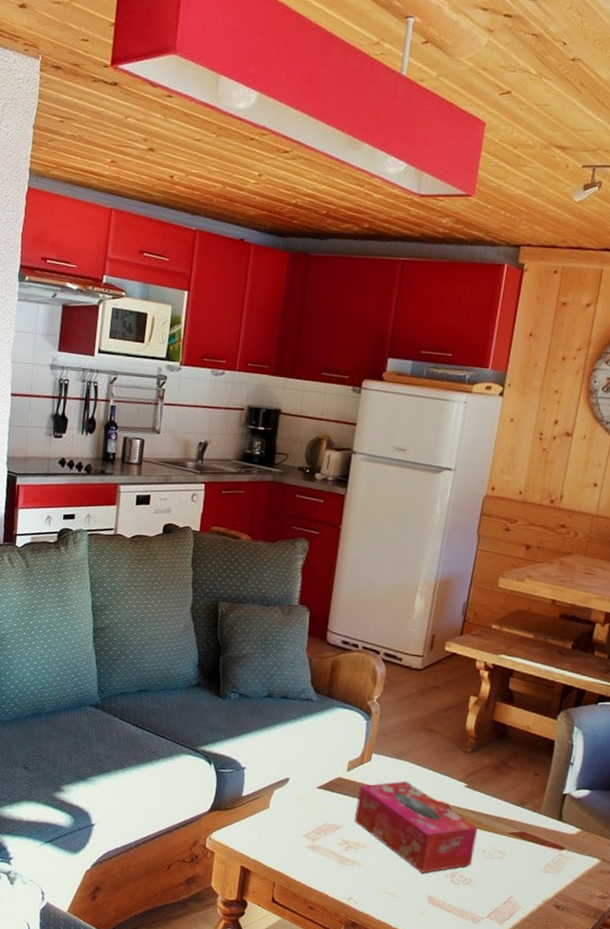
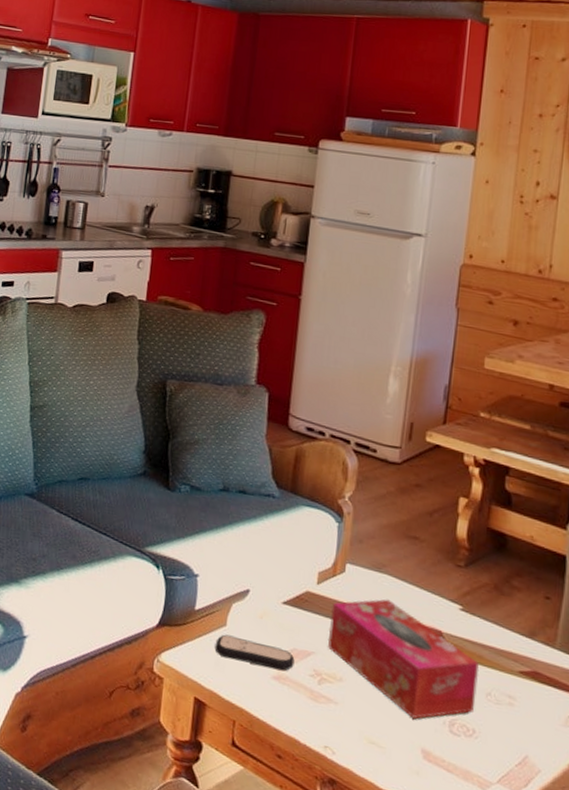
remote control: none [259,815,326,842] -> present [215,634,295,671]

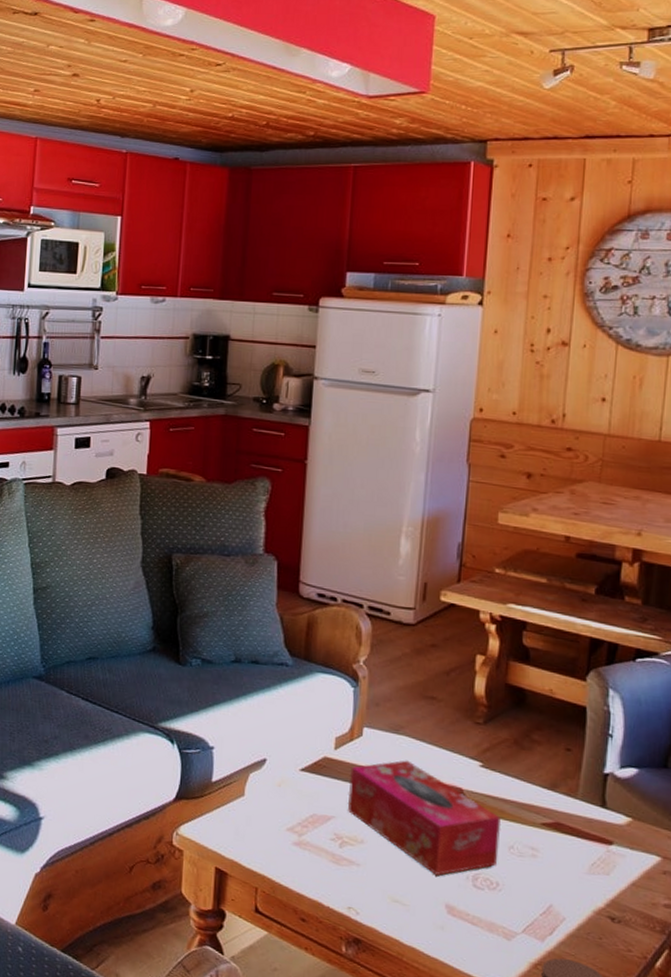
remote control: present [215,634,295,671] -> none [233,804,315,837]

